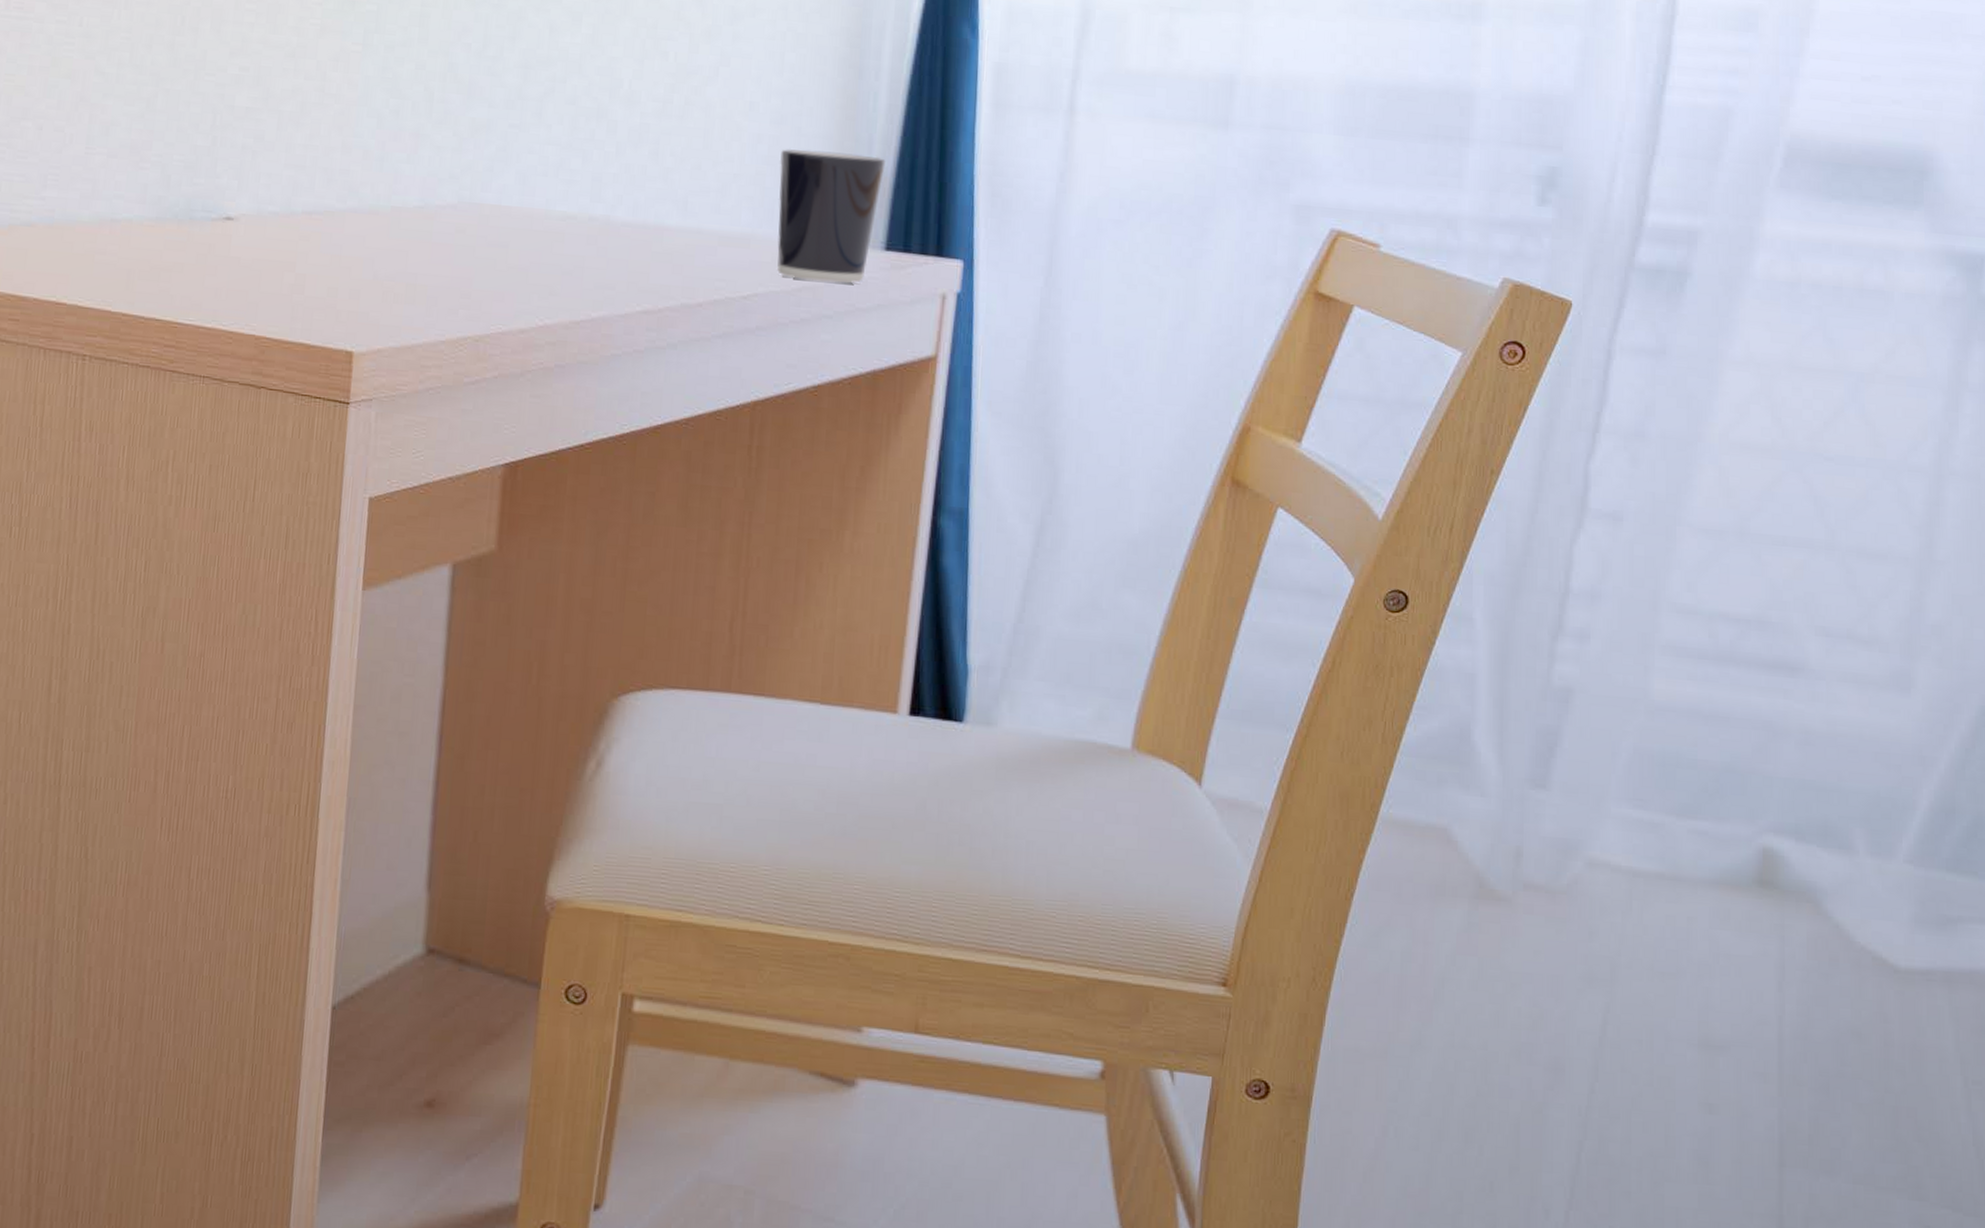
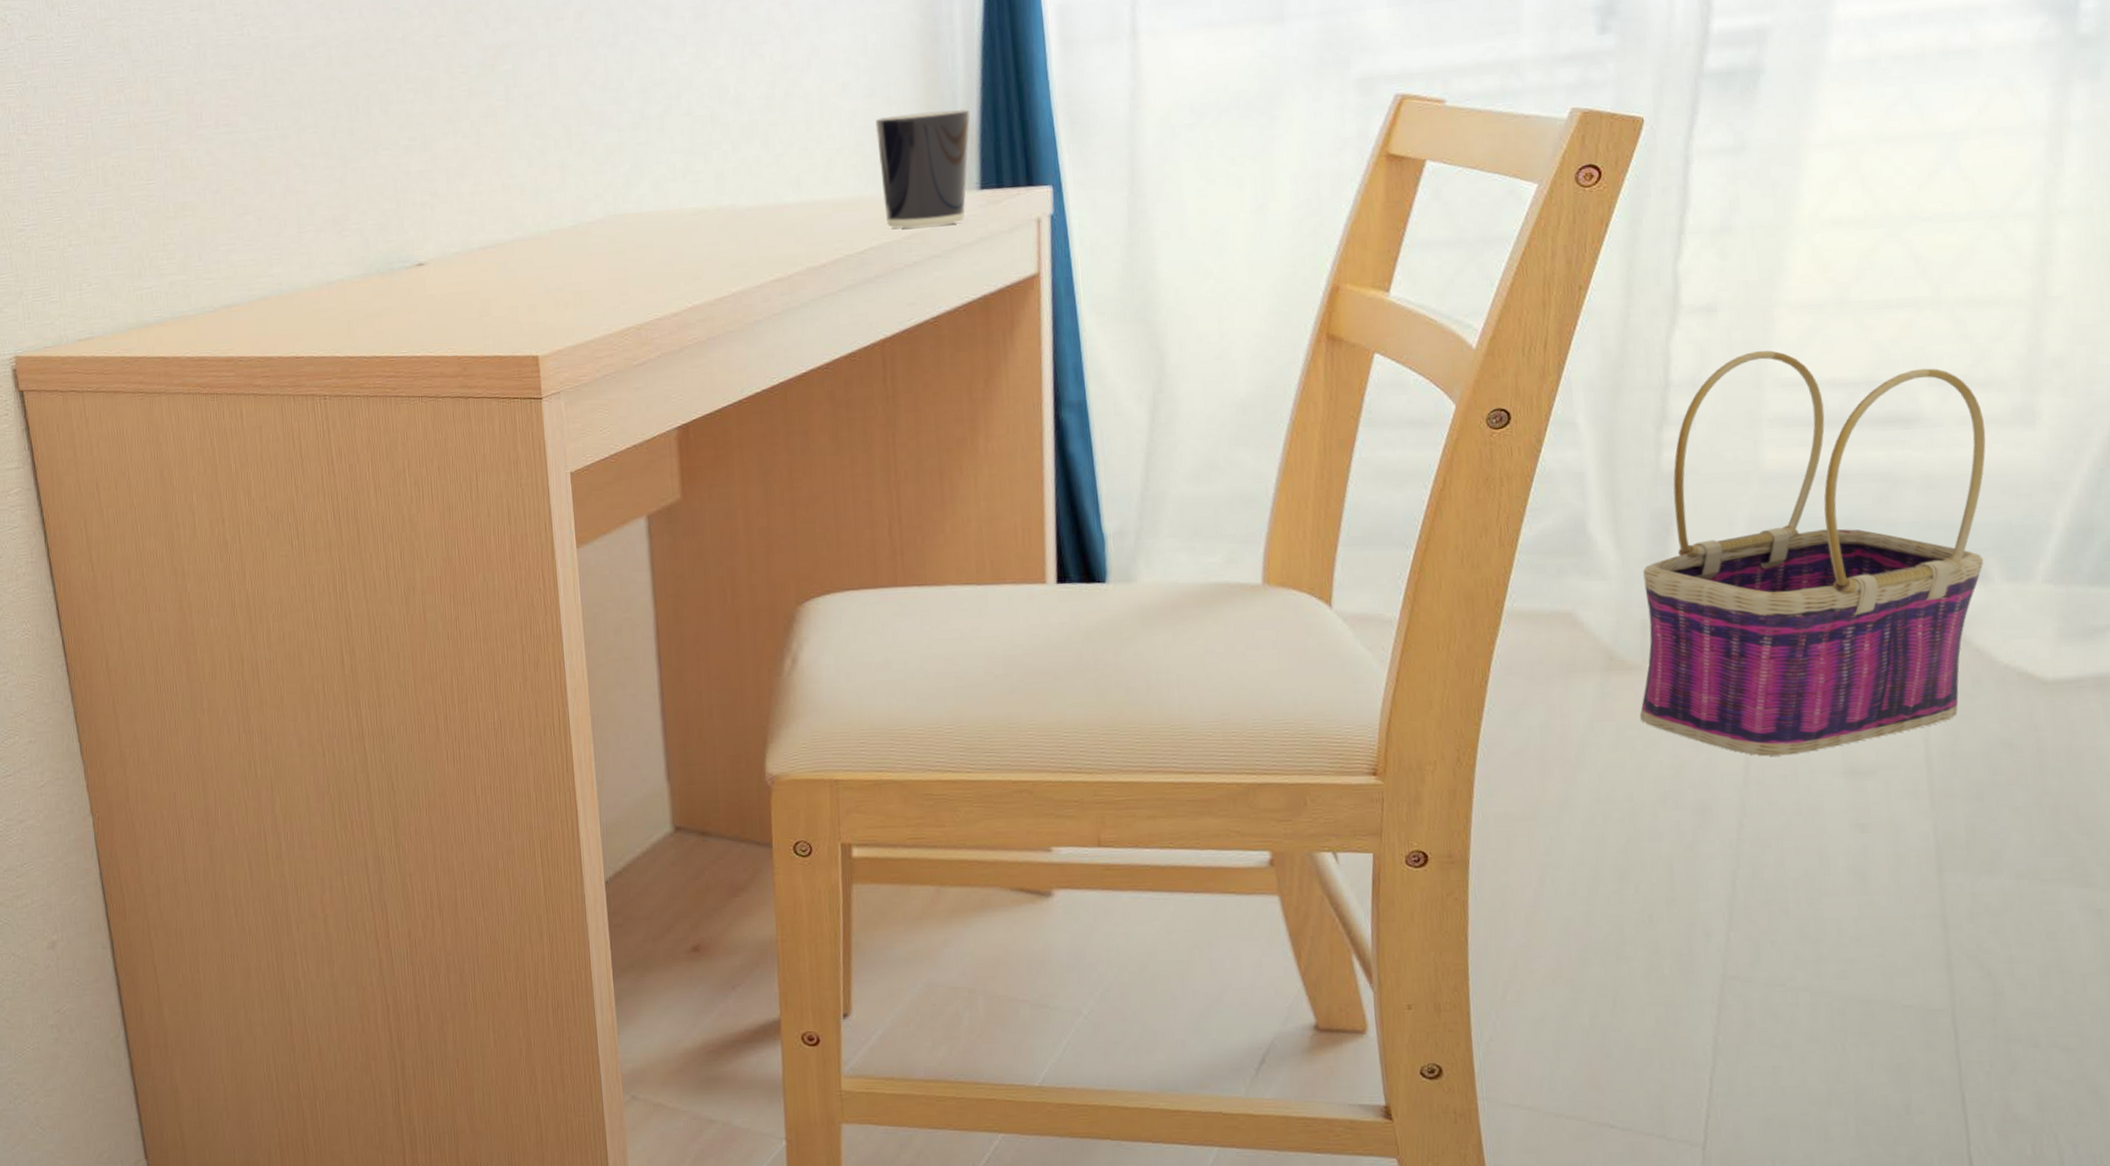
basket: none [1503,570,1864,1018] -> present [1639,350,1986,756]

